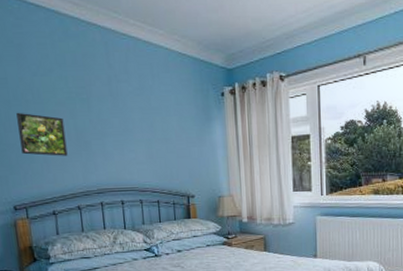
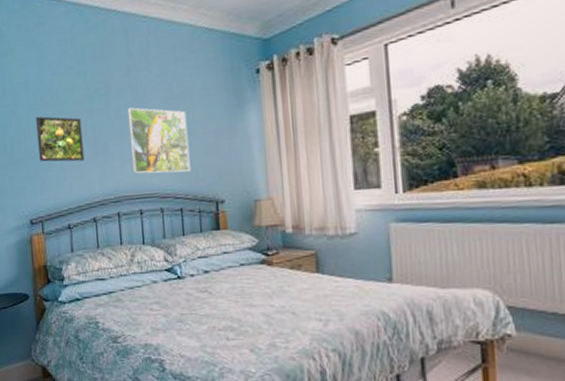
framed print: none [108,113,166,172] -> present [127,107,191,174]

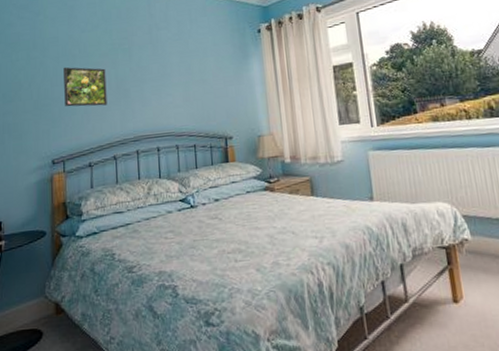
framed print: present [127,107,191,174] -> none [148,59,203,116]

